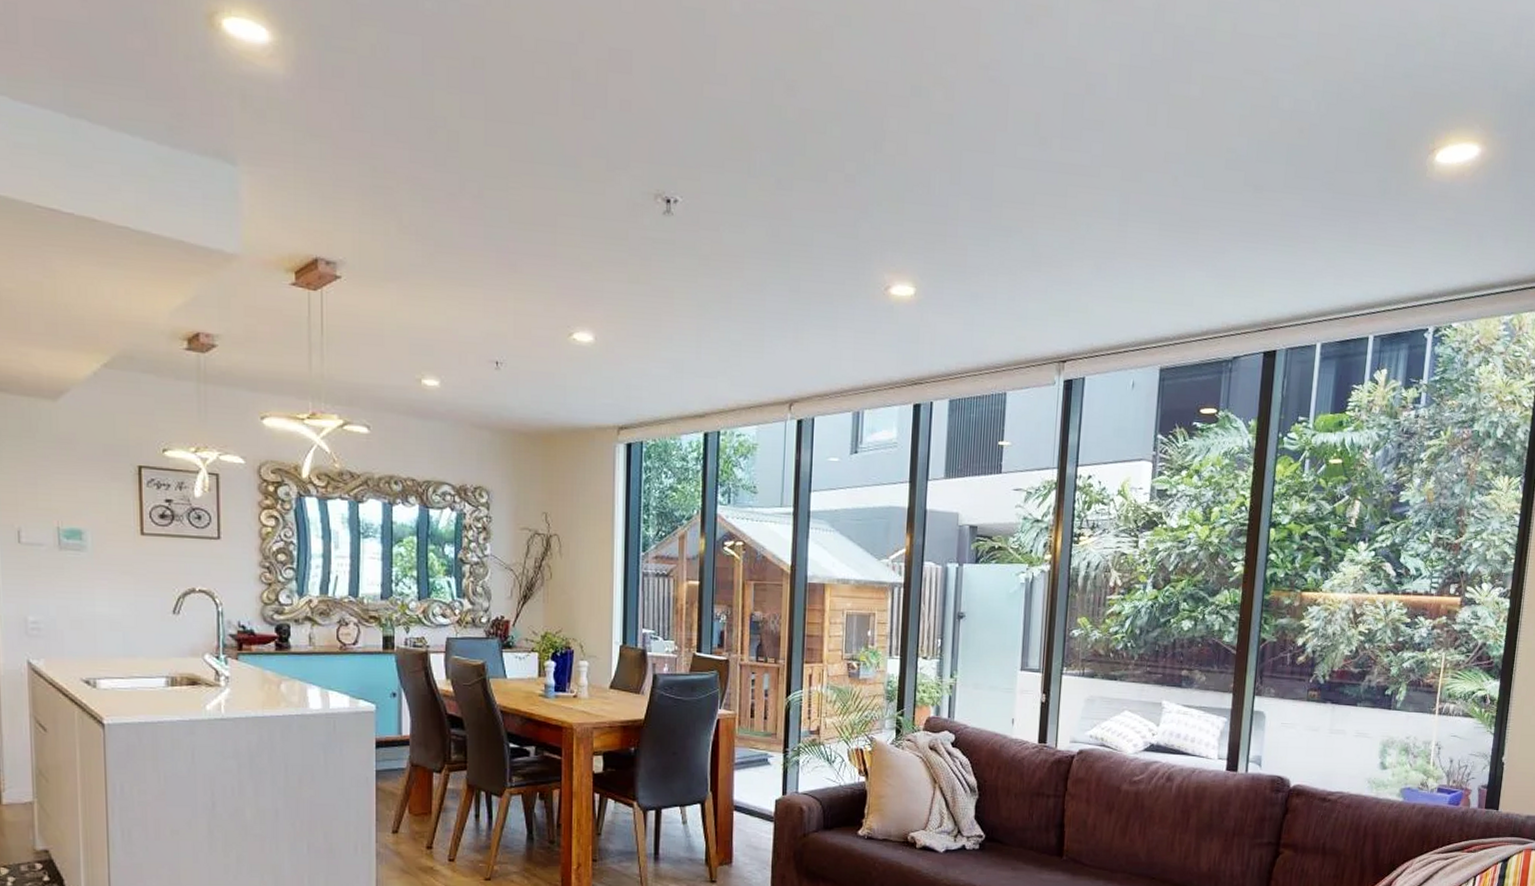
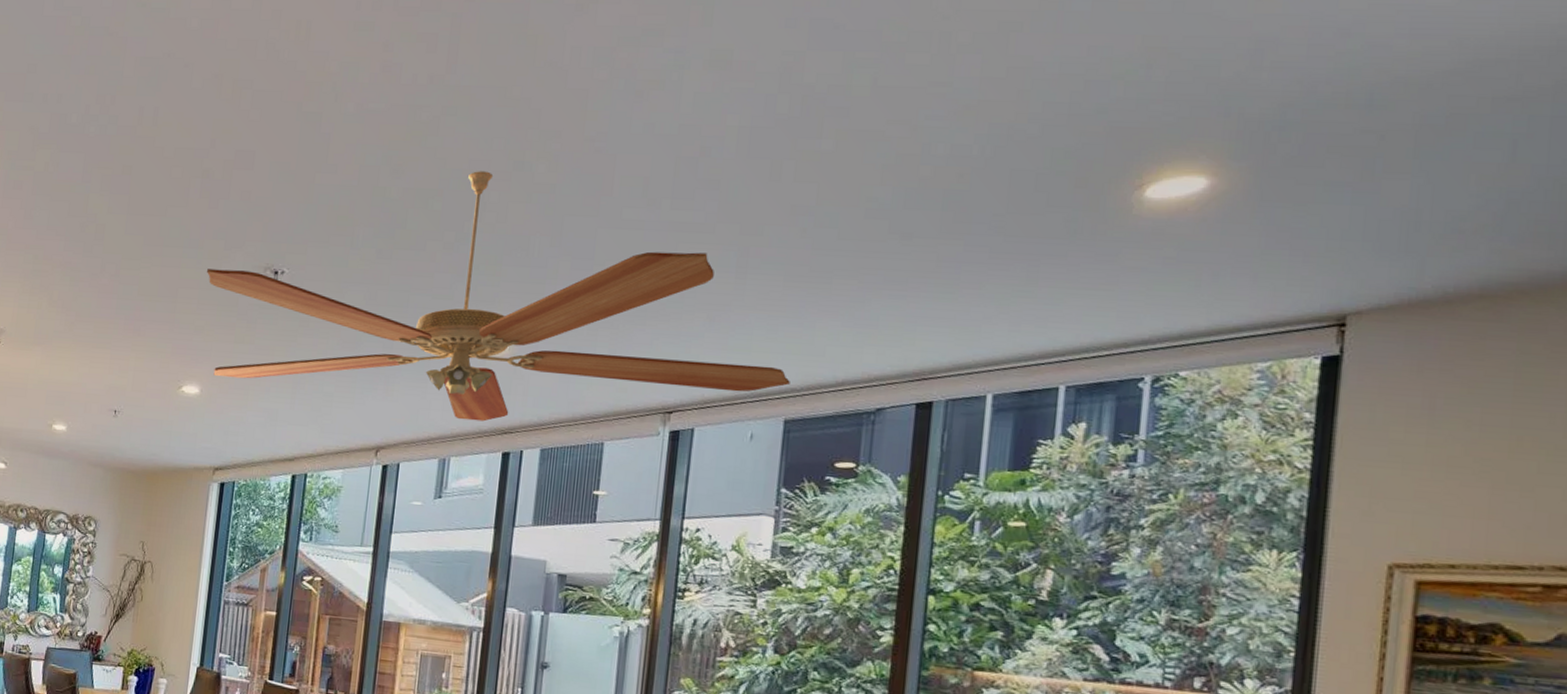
ceiling fan: none [589,94,1165,372] -> present [207,171,790,422]

